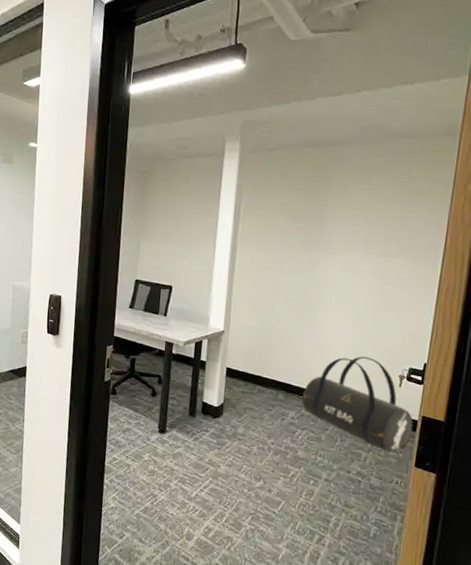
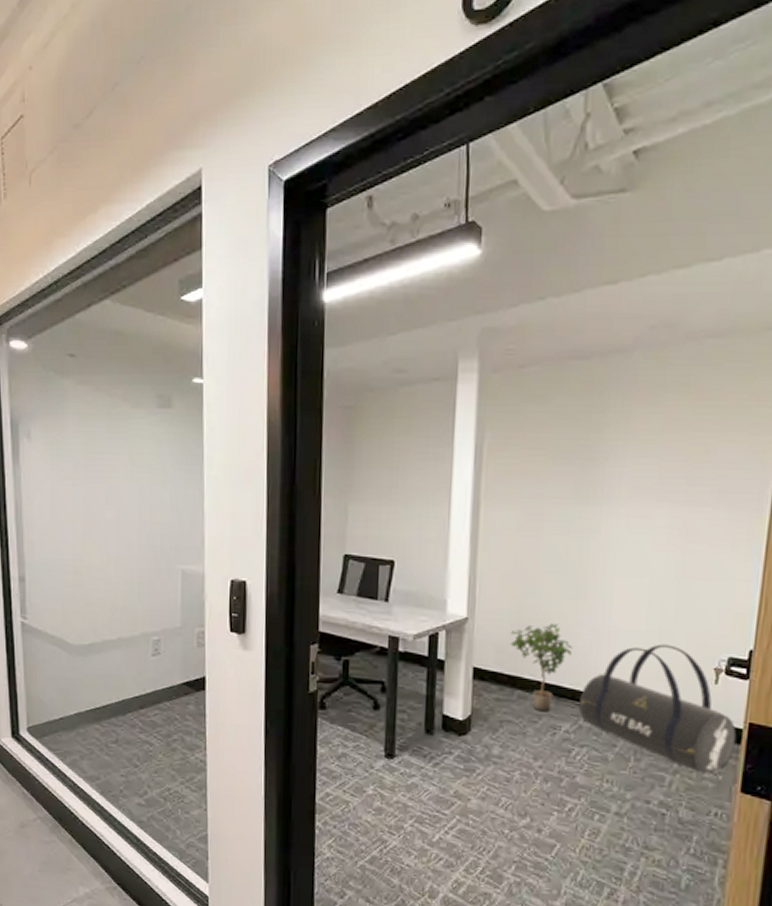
potted plant: none [254,338,299,403] -> present [510,623,572,712]

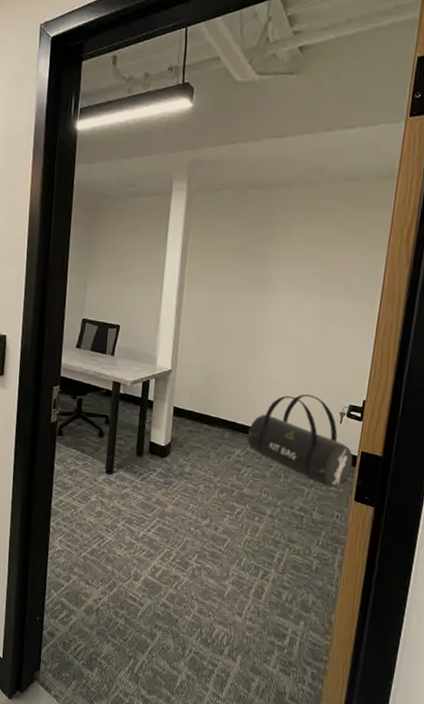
potted plant: present [510,623,572,712] -> none [201,376,244,441]

